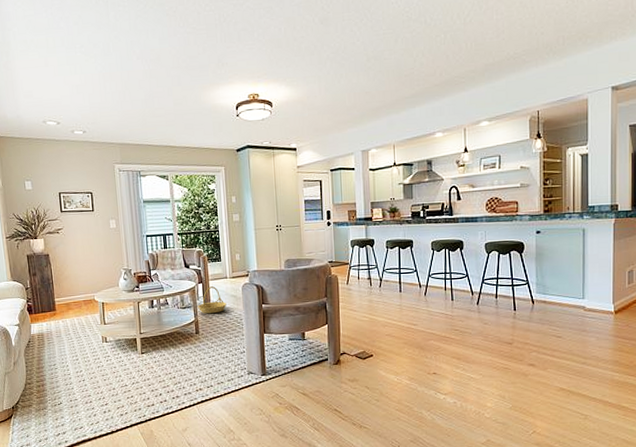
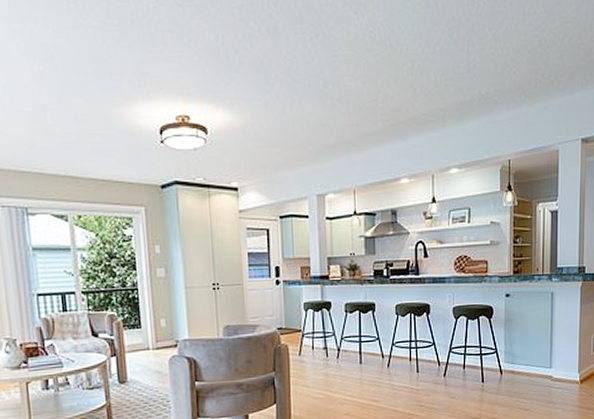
basket: present [198,286,227,314] -> none [111,360,149,396]

